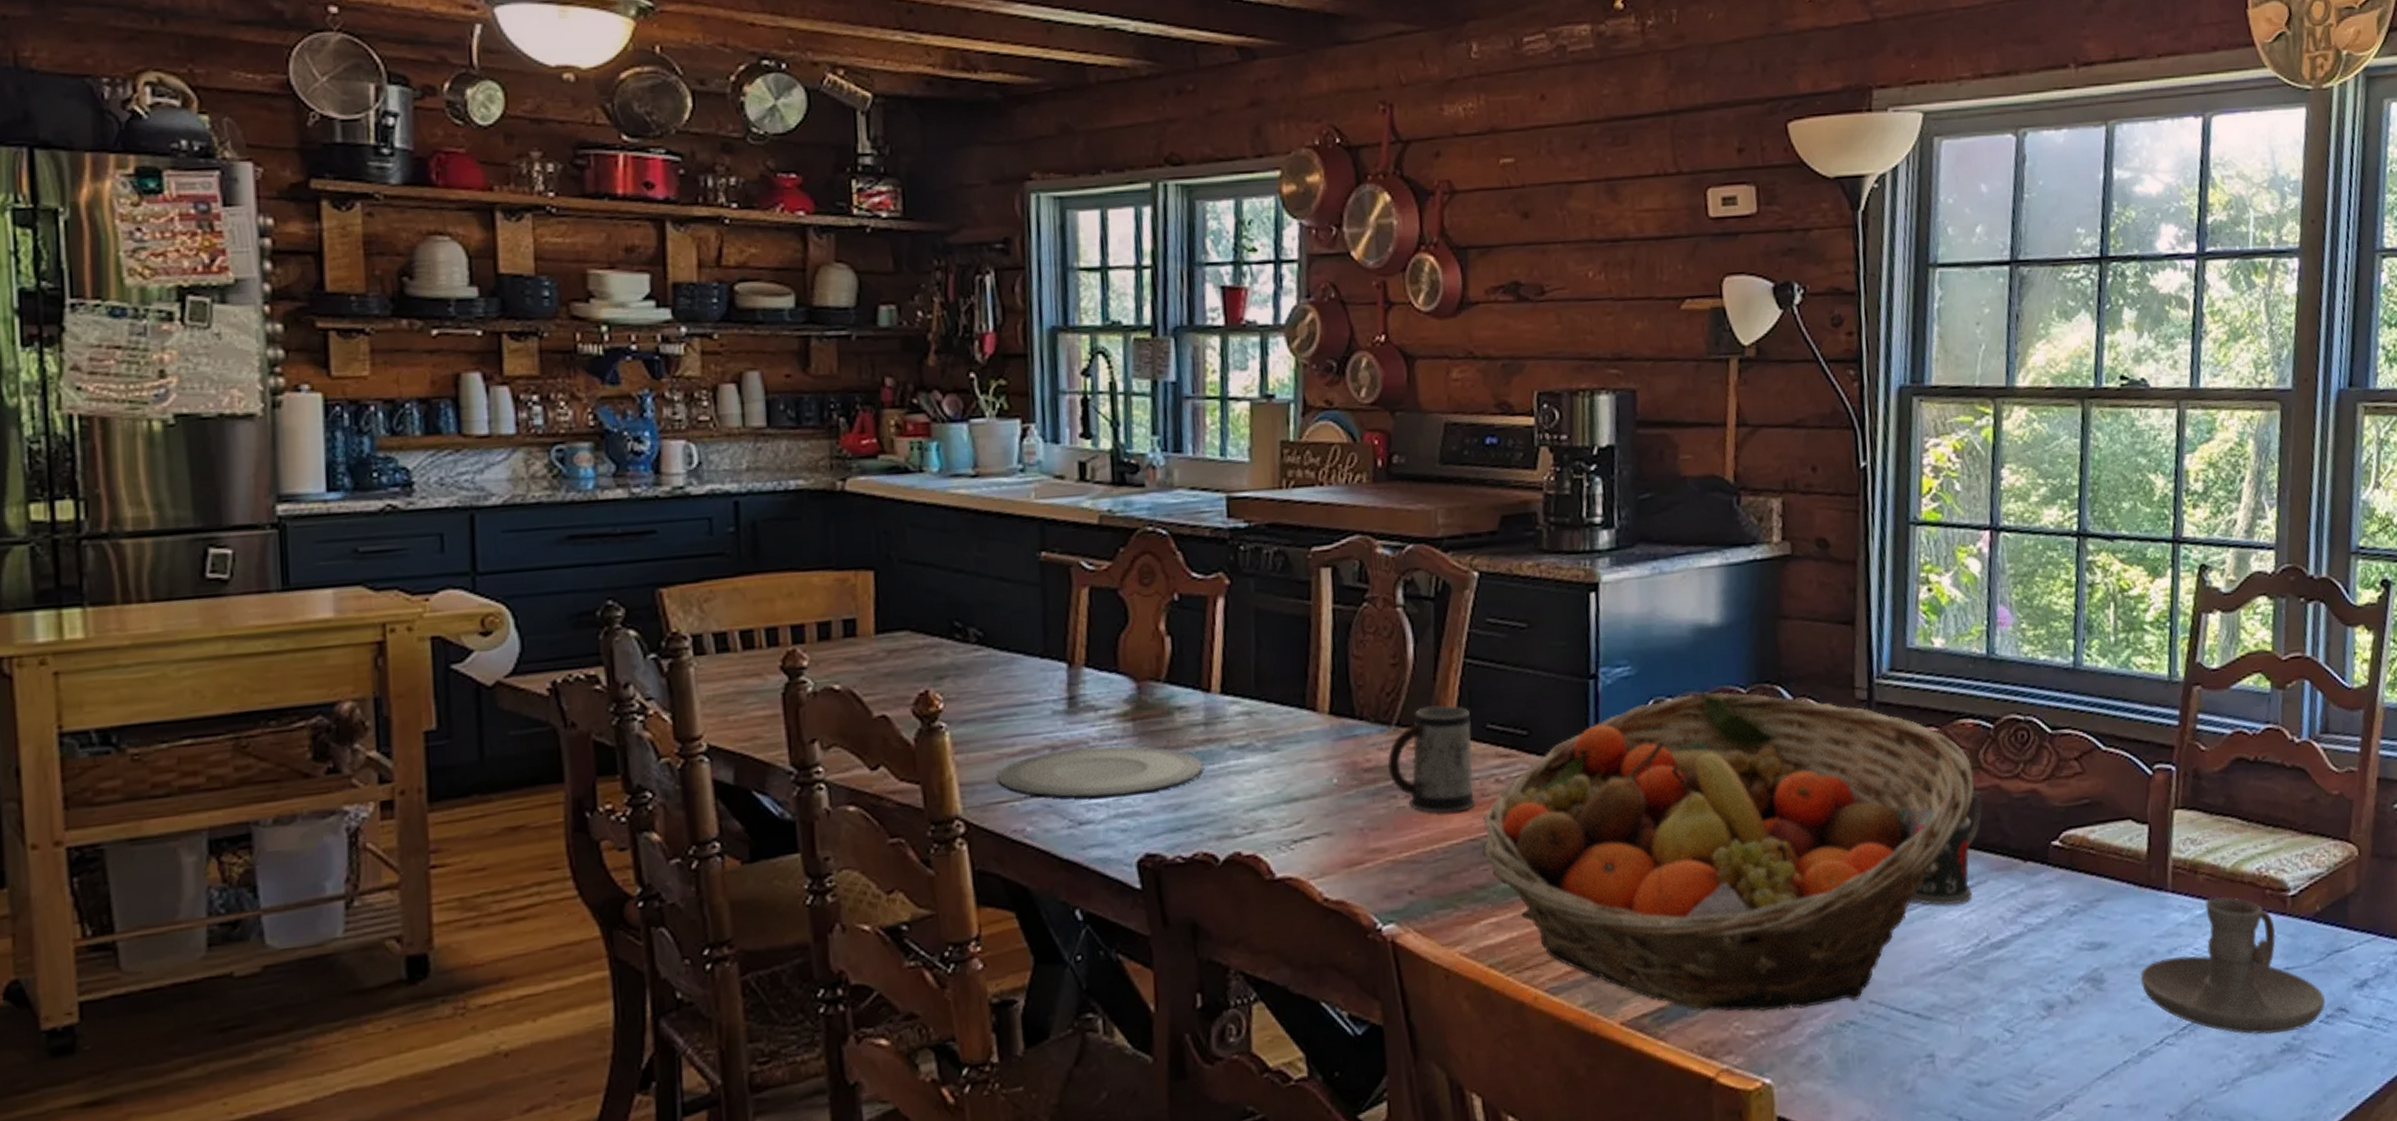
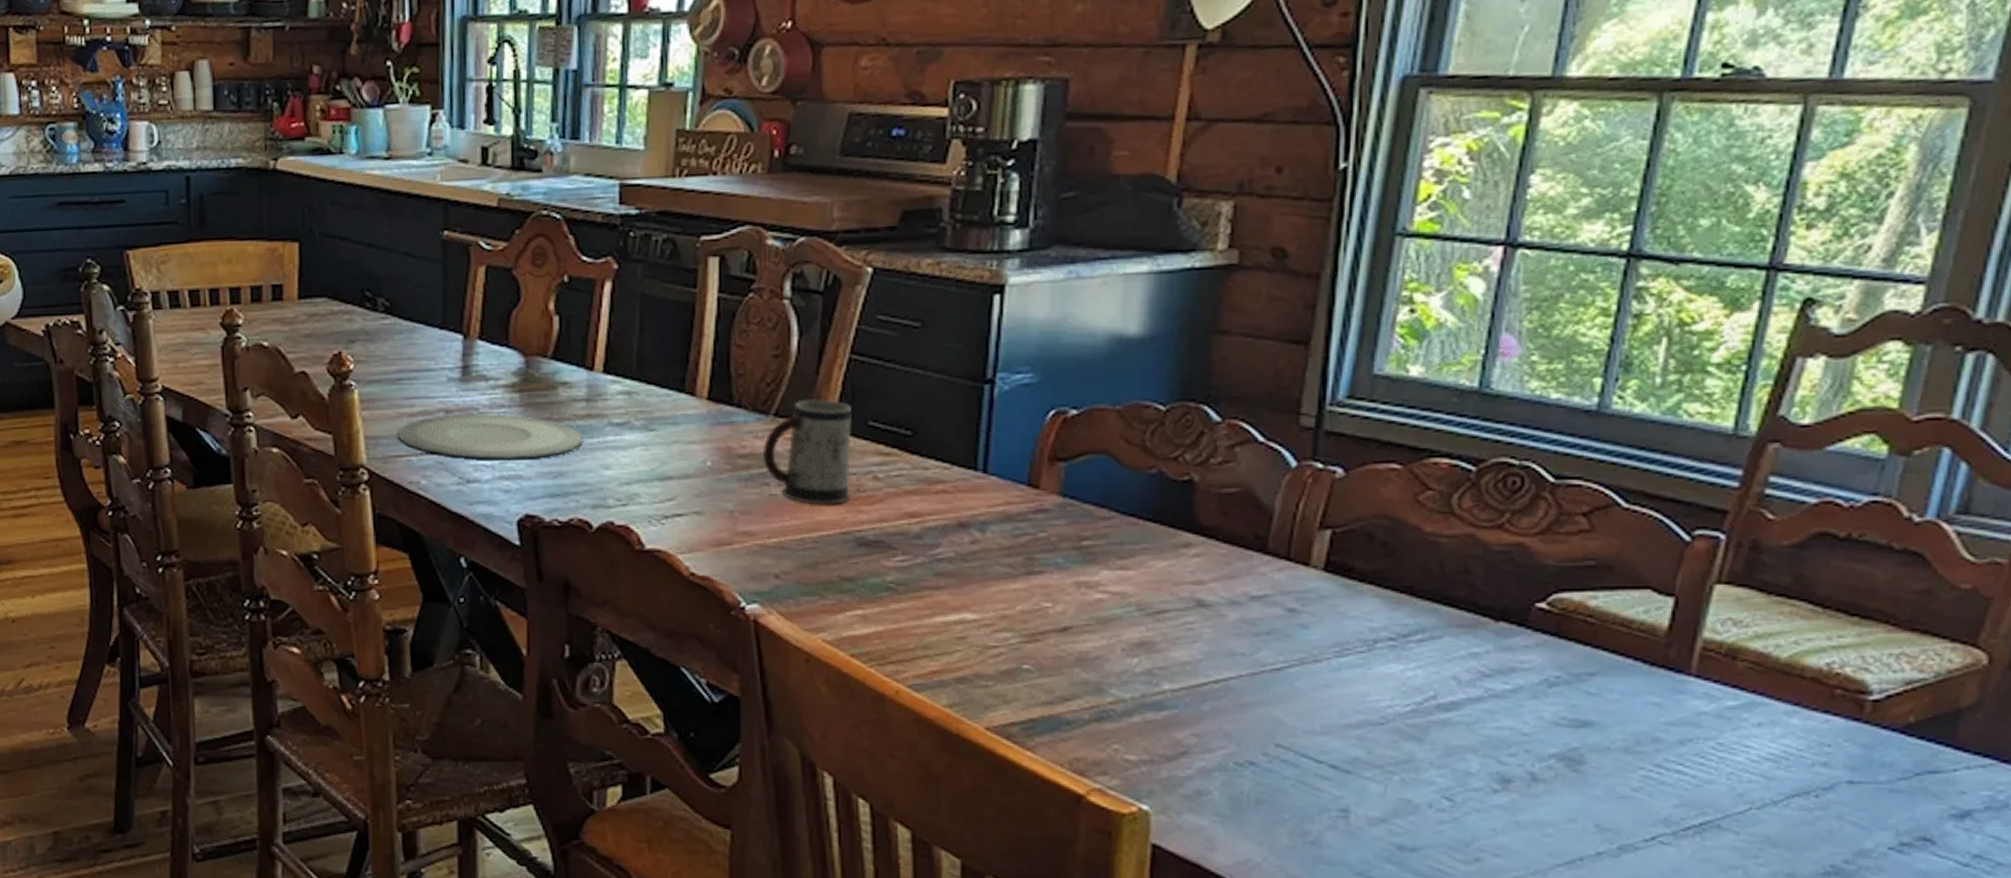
fruit basket: present [1482,692,1975,1012] -> none [853,407,1442,742]
mug: present [1910,793,1983,906] -> none [1341,541,1448,658]
candle holder: present [2140,896,2325,1035] -> none [1634,689,1902,854]

